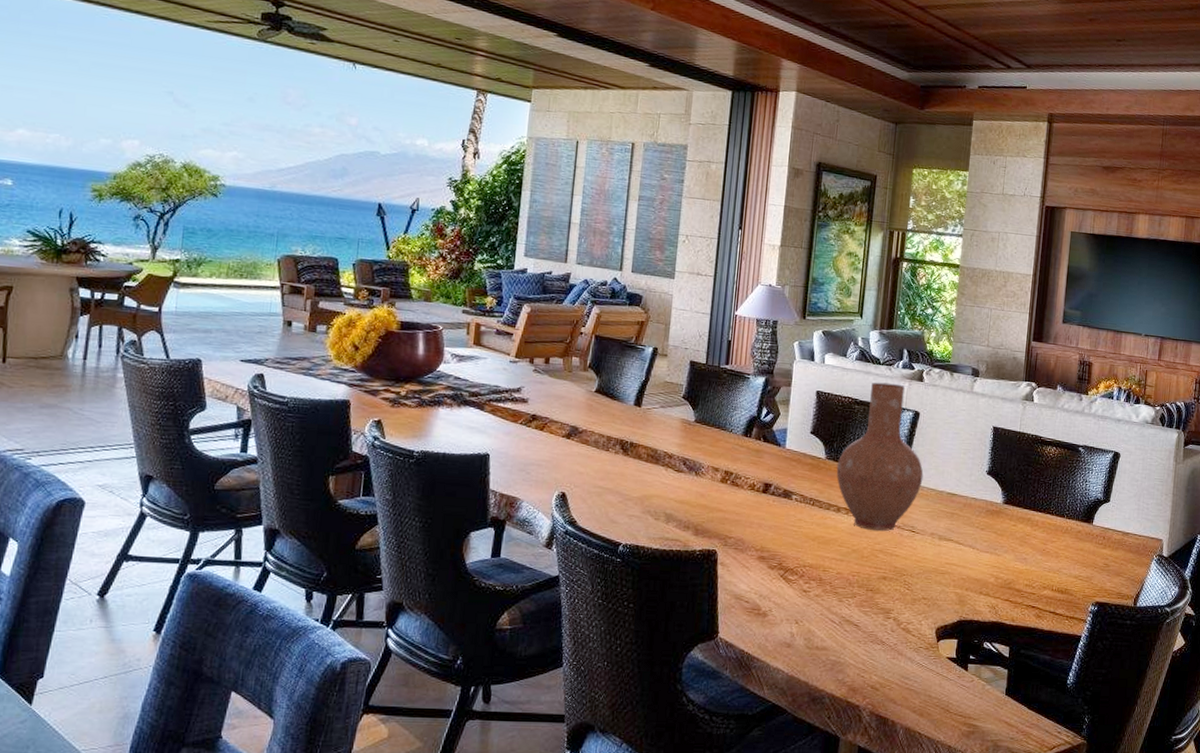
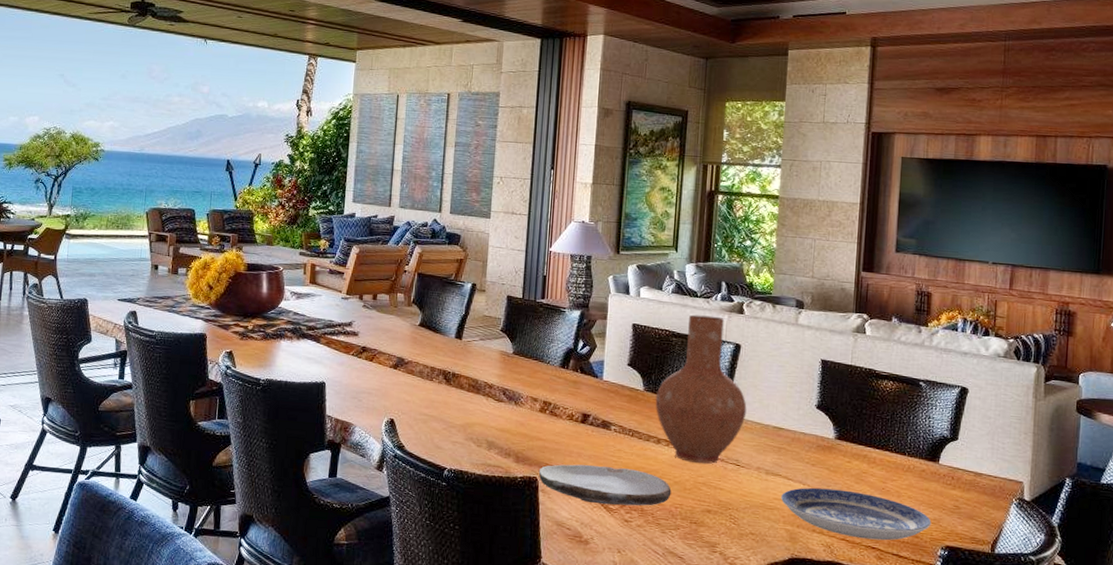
plate: none [718,535,850,576] -> present [538,464,672,506]
plate: none [952,551,1085,600] -> present [781,487,932,541]

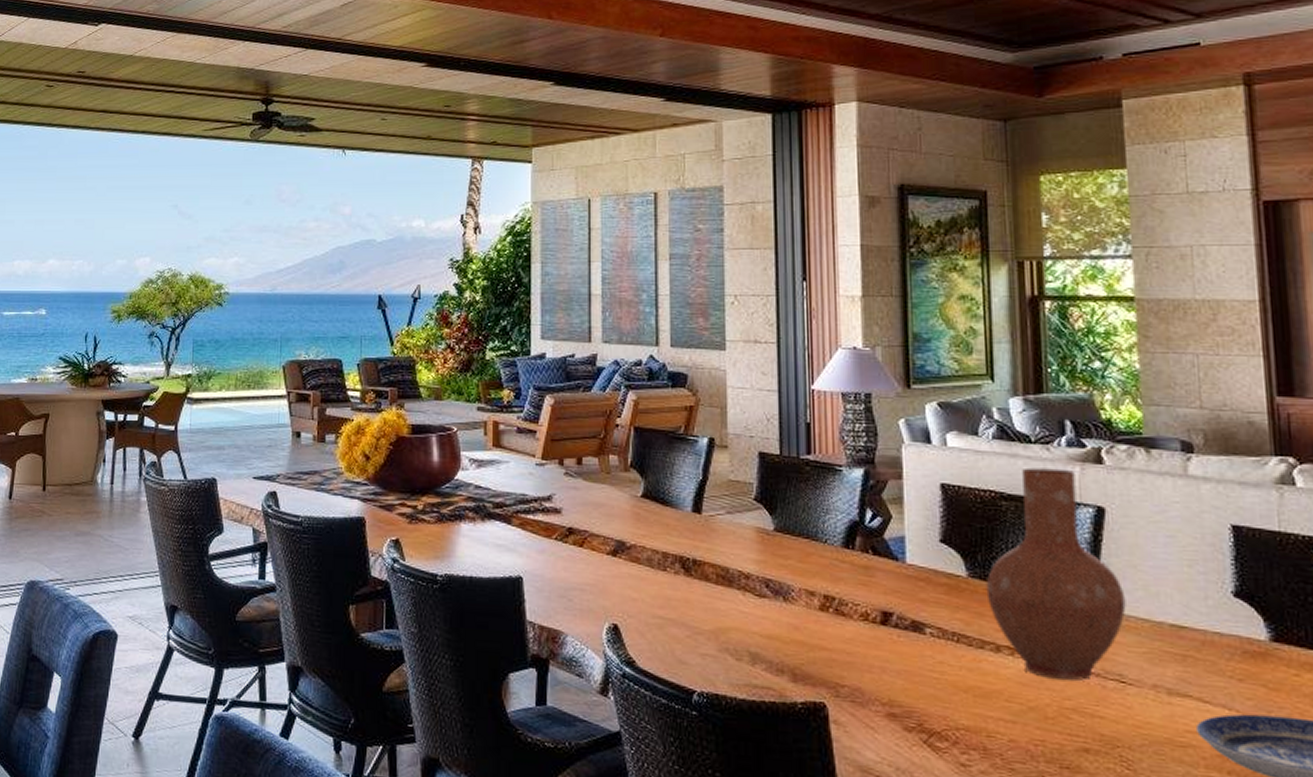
plate: present [538,464,672,506] -> none [826,683,1026,744]

